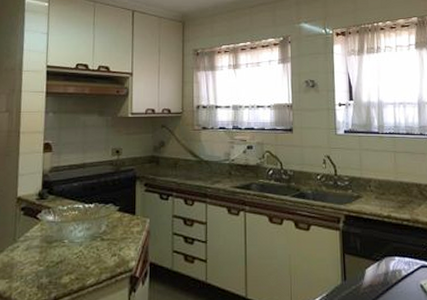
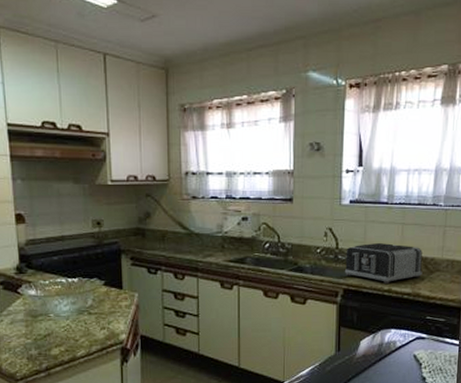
toaster: none [344,170,419,210] -> present [344,243,423,284]

